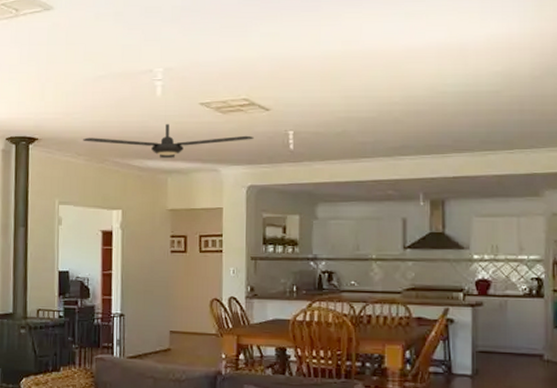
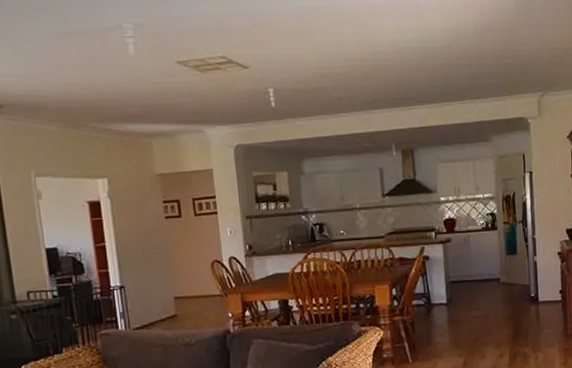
ceiling fan: present [83,123,254,158] -> none [53,84,236,121]

